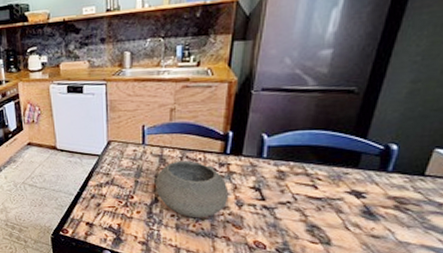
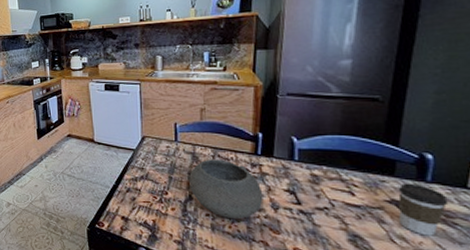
coffee cup: none [356,174,405,222] -> present [398,183,449,236]

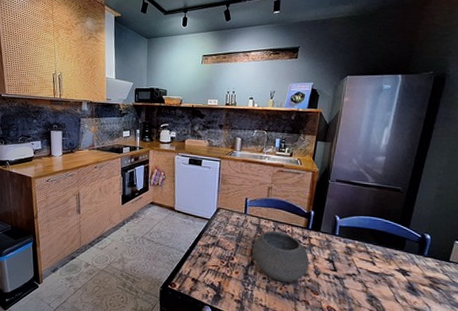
coffee cup: present [398,183,449,236] -> none [403,256,436,297]

